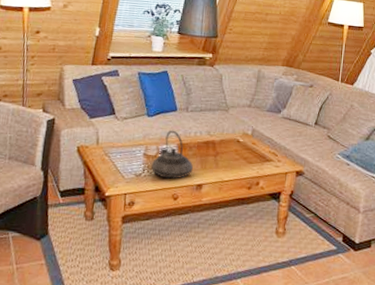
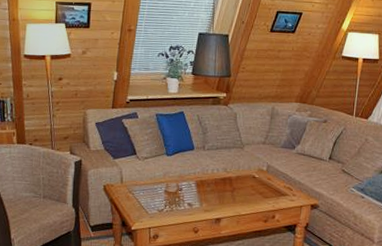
teapot: present [151,130,194,179] -> none [172,168,212,214]

